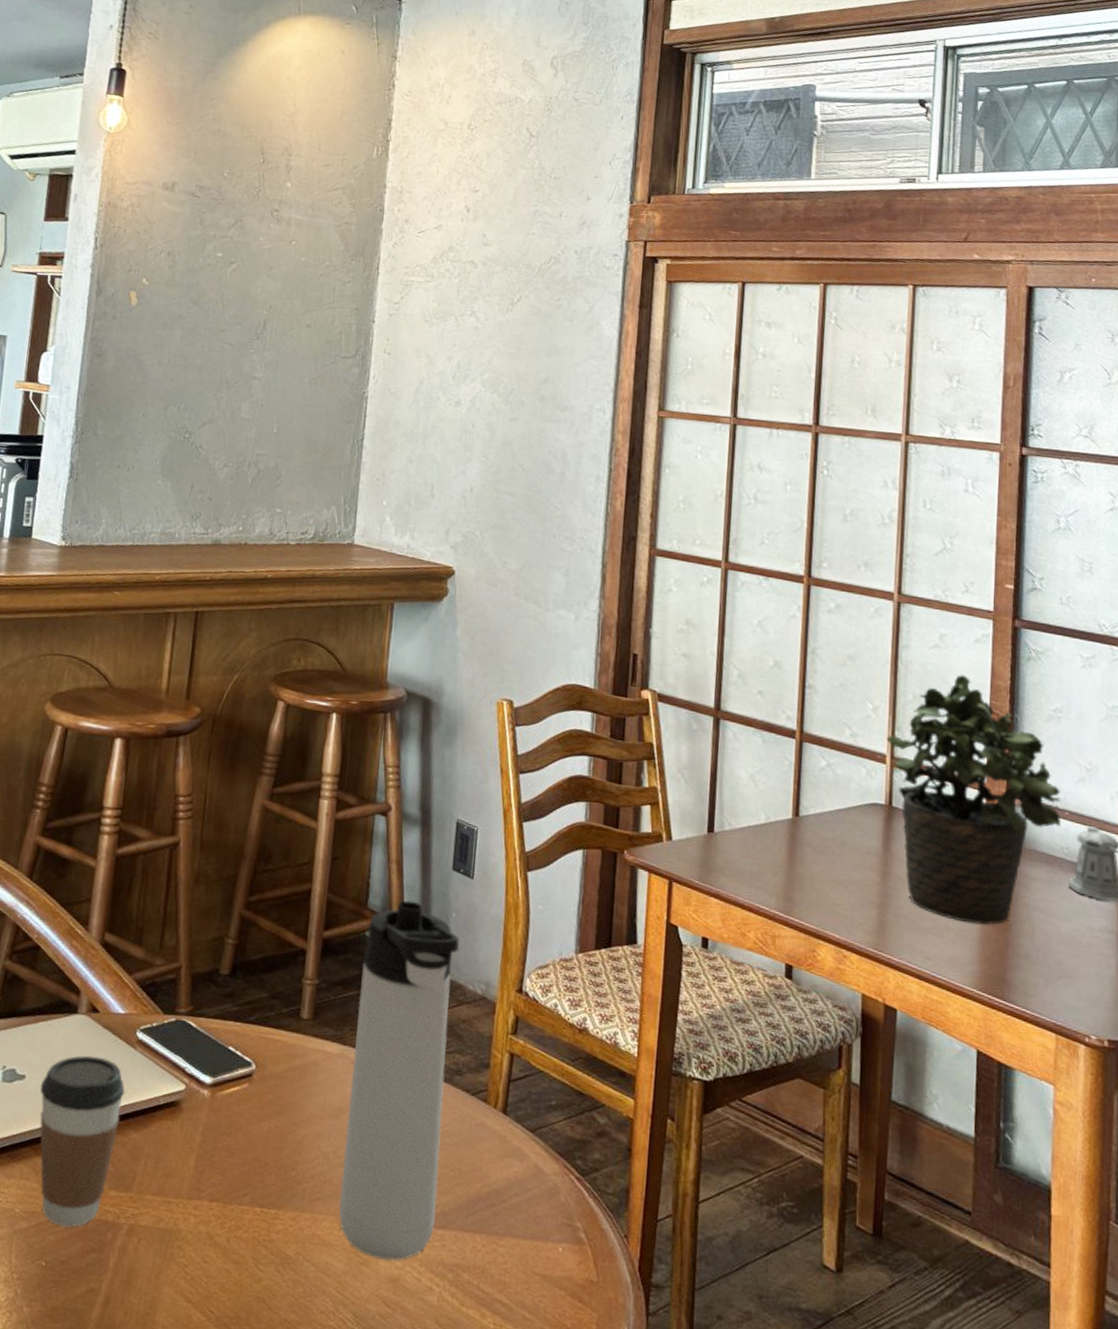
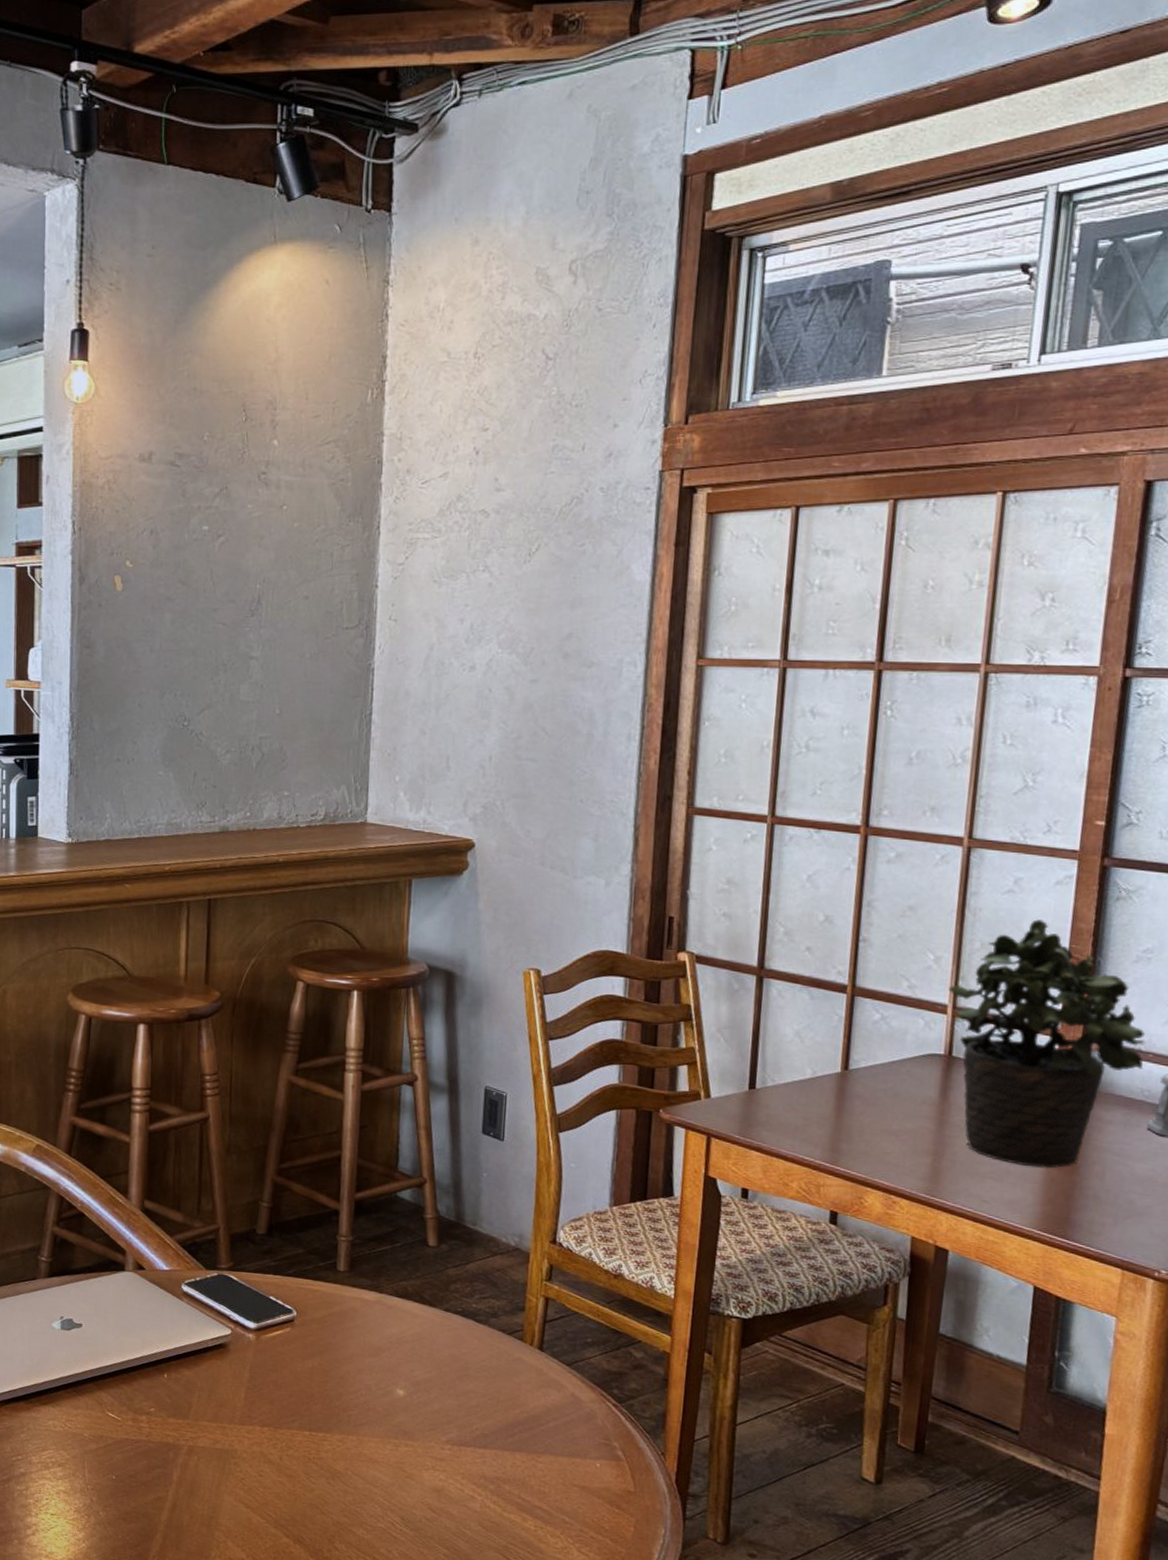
coffee cup: present [39,1055,125,1228] -> none [96,1306,175,1448]
thermos bottle: present [338,900,460,1261] -> none [383,1163,492,1475]

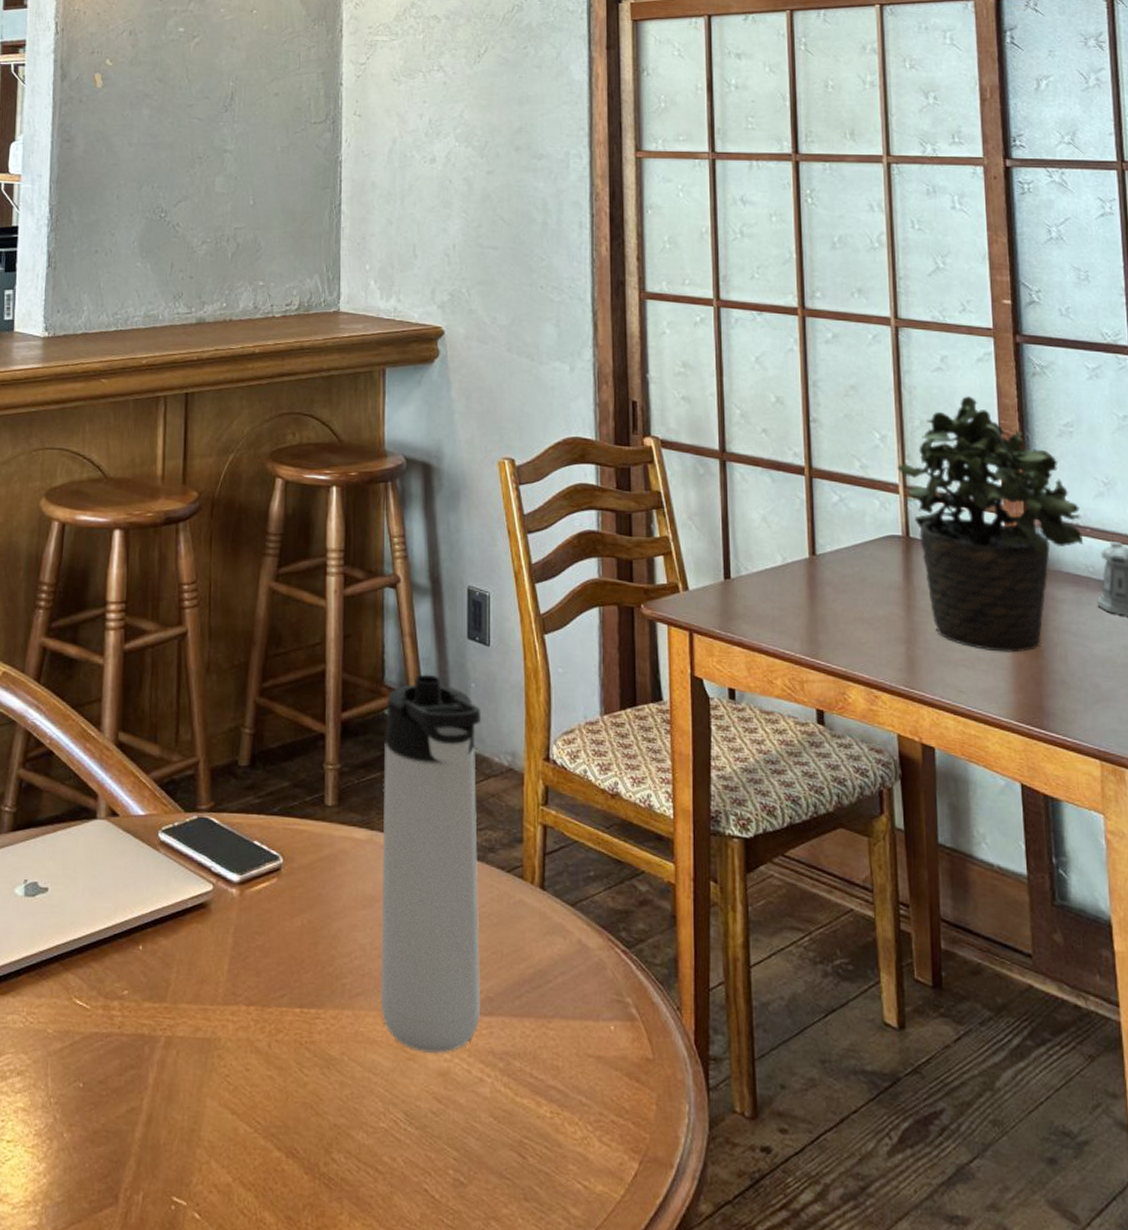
thermos bottle: none [383,1163,492,1475] -> present [380,674,482,1054]

